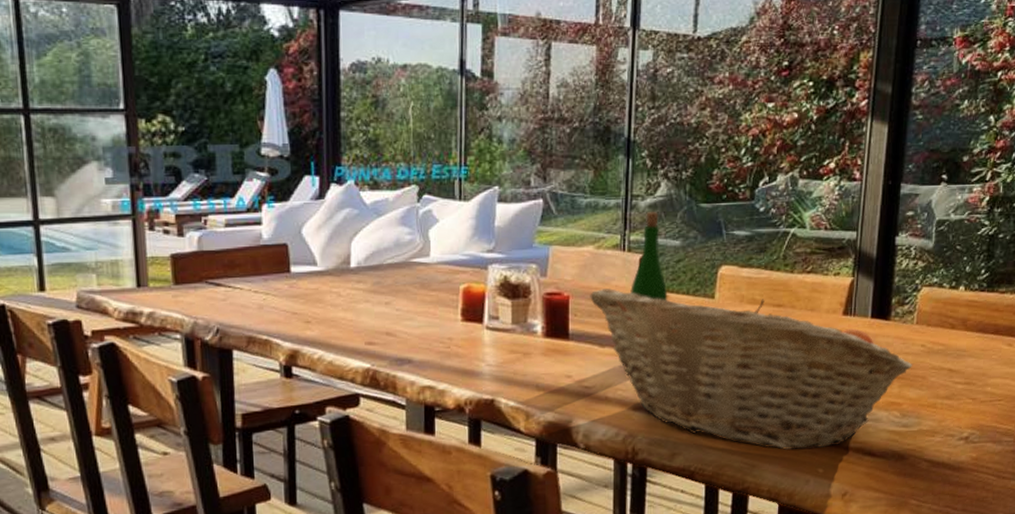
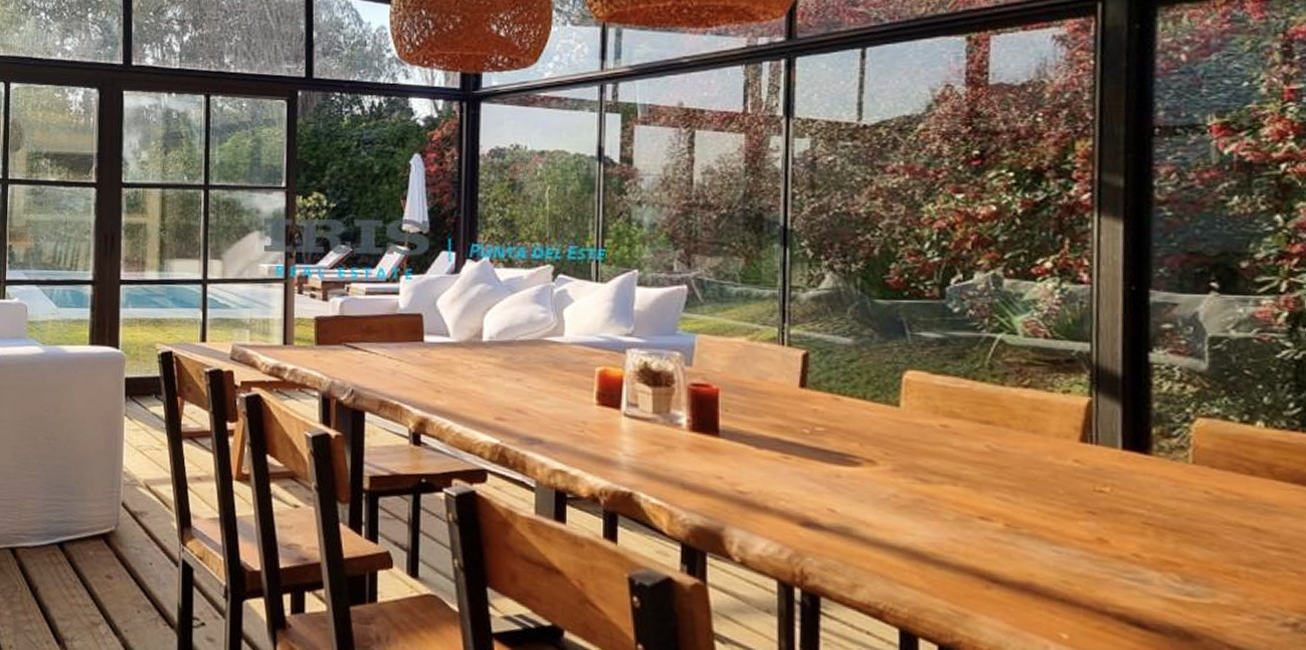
fruit basket: present [590,288,912,451] -> none [743,384,1193,607]
wine bottle: present [630,212,668,301] -> none [792,305,839,404]

